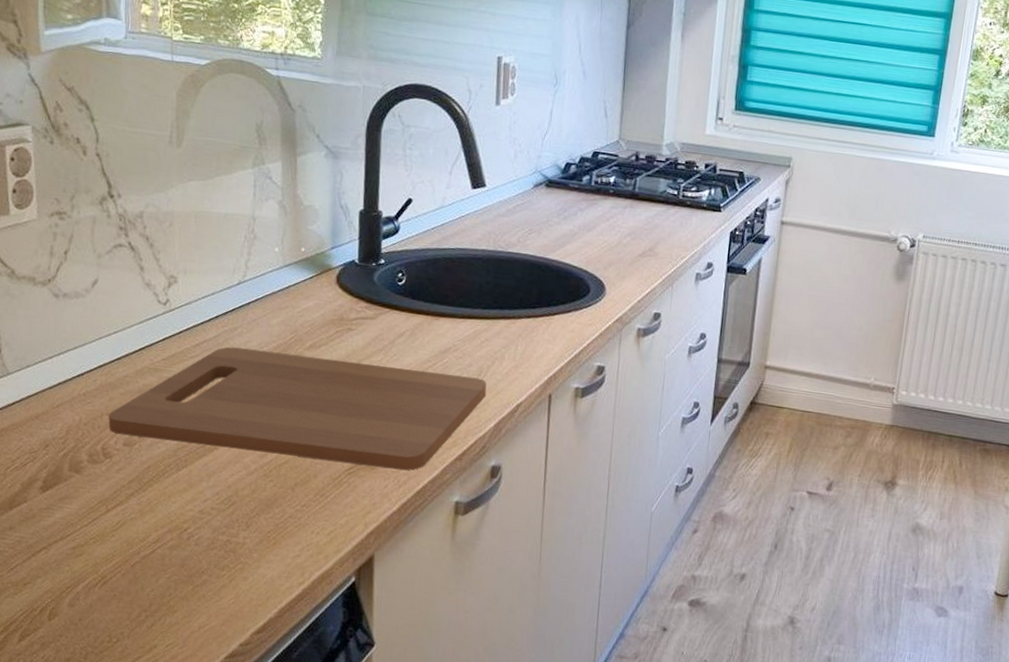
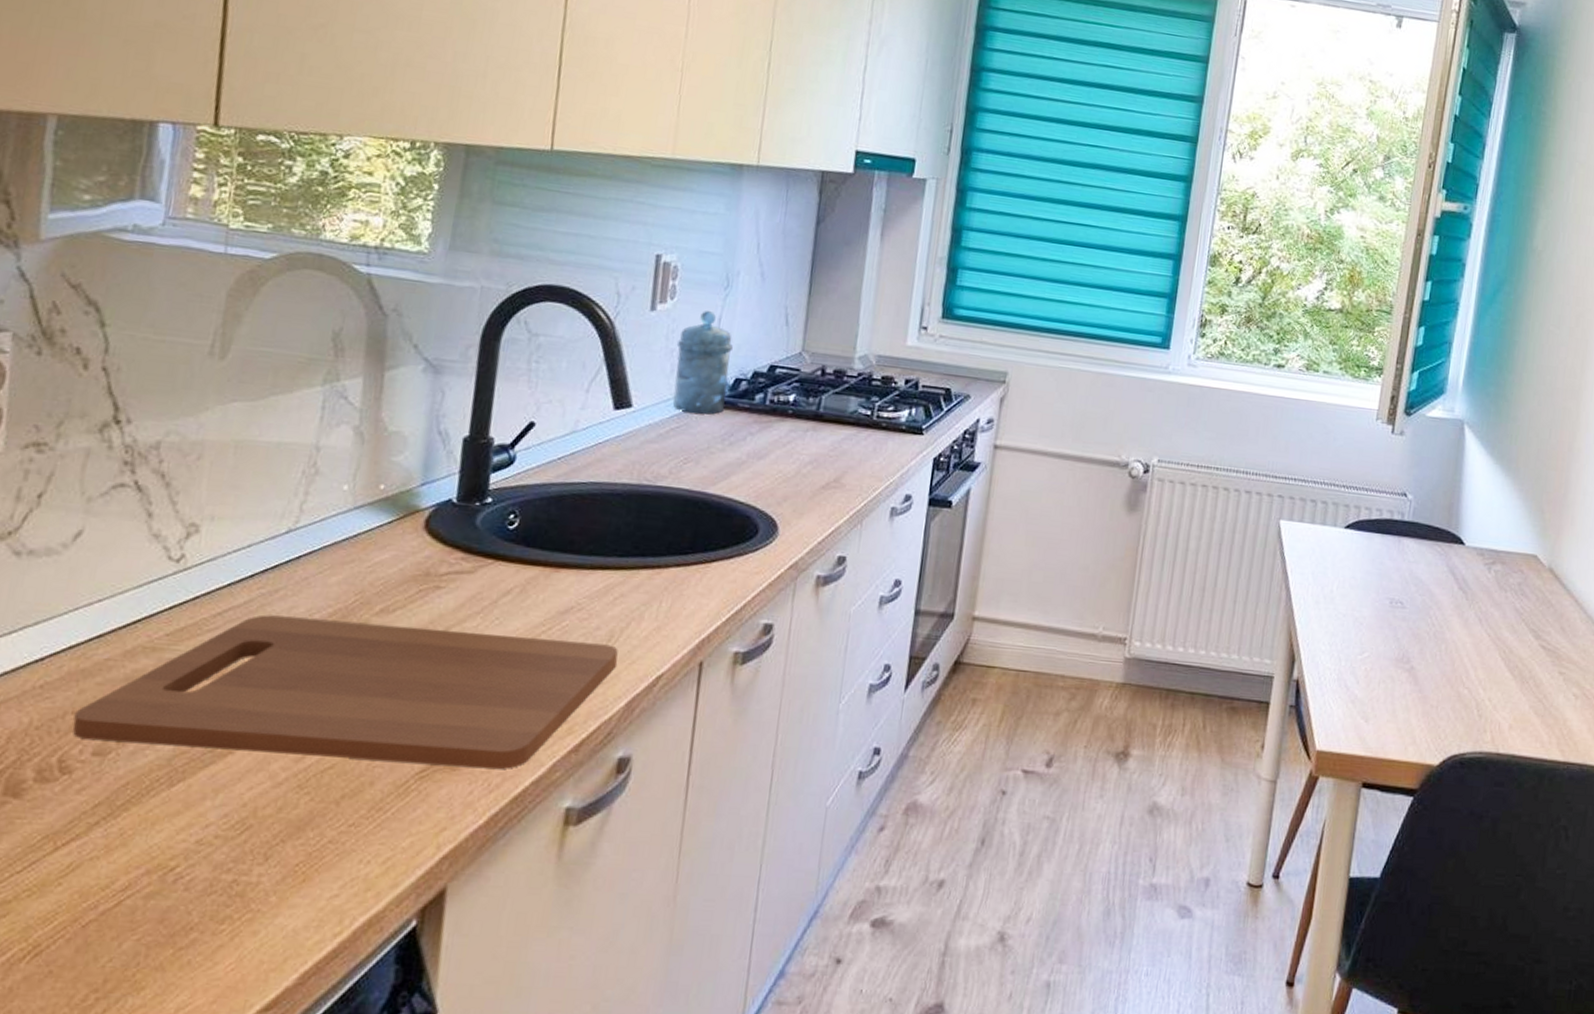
canister: none [517,104,564,193] -> present [672,310,734,414]

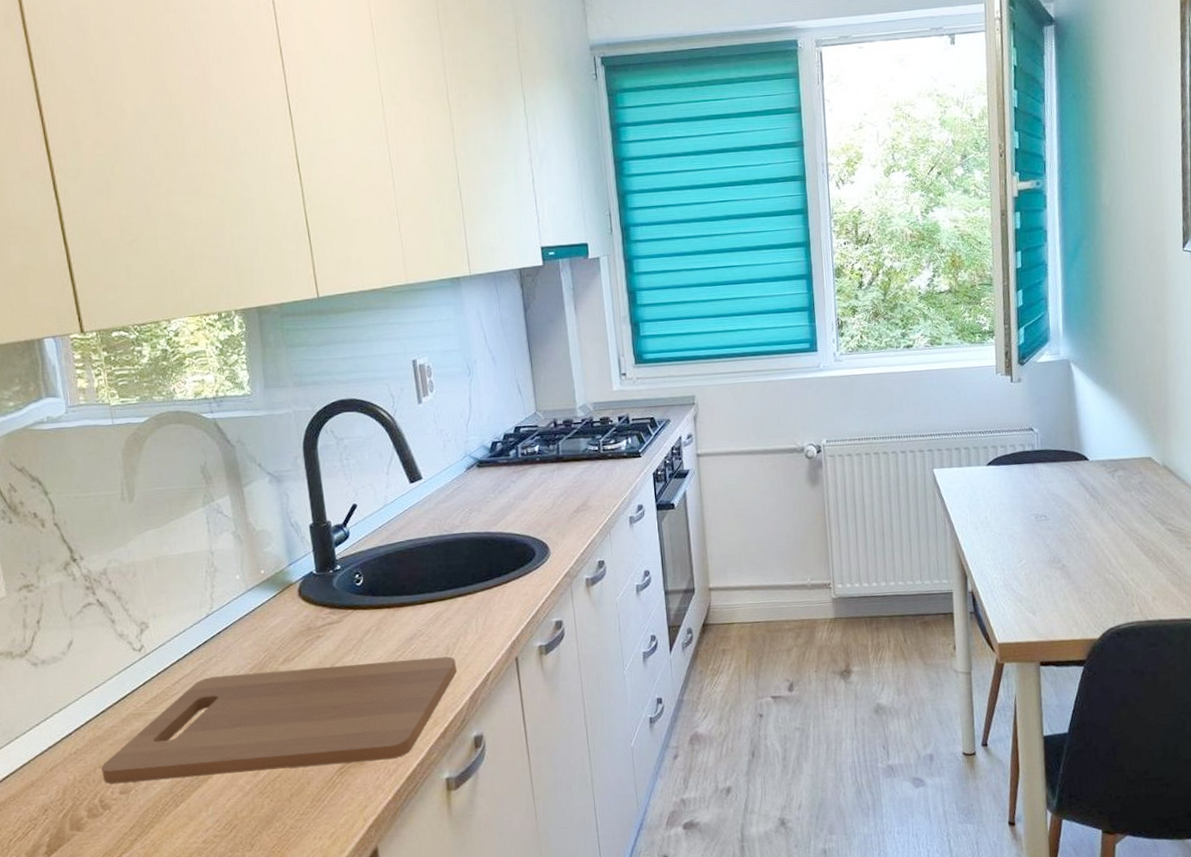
canister: present [672,310,734,414] -> none [443,394,490,475]

